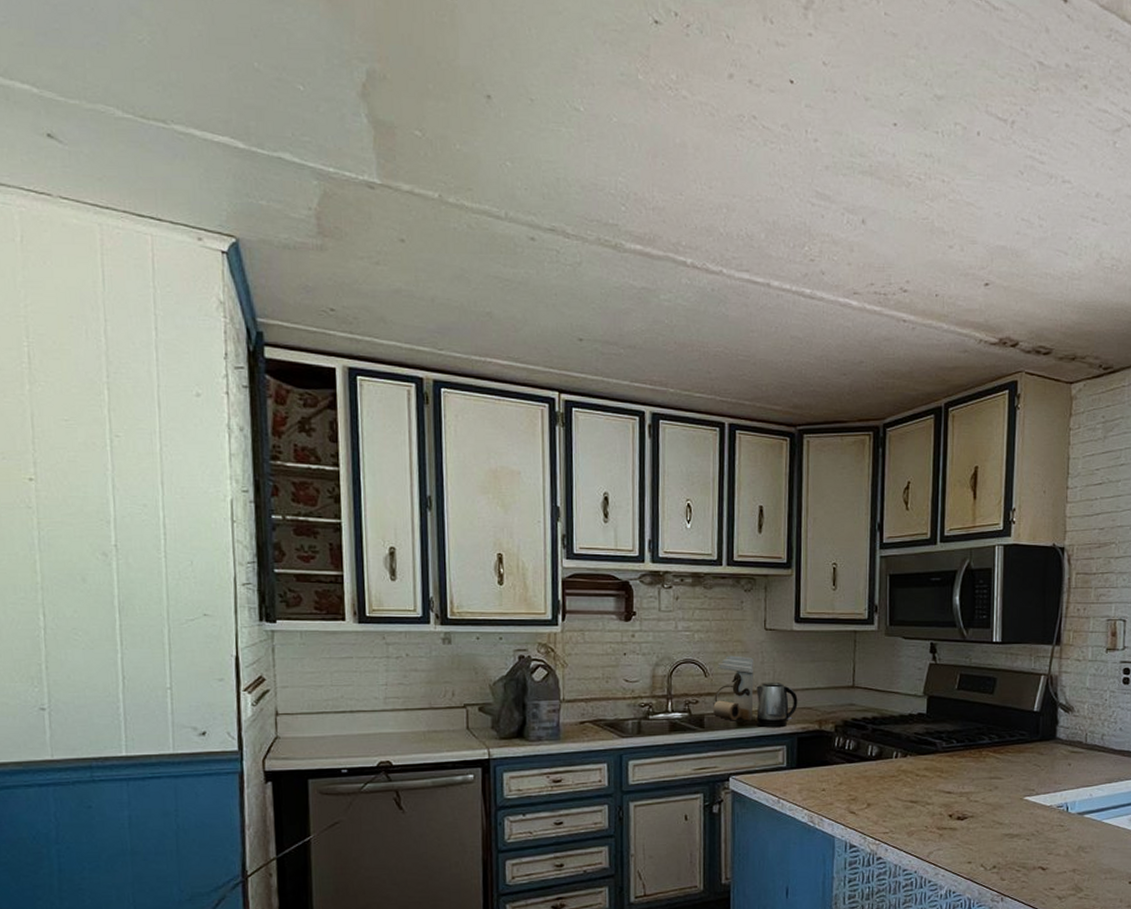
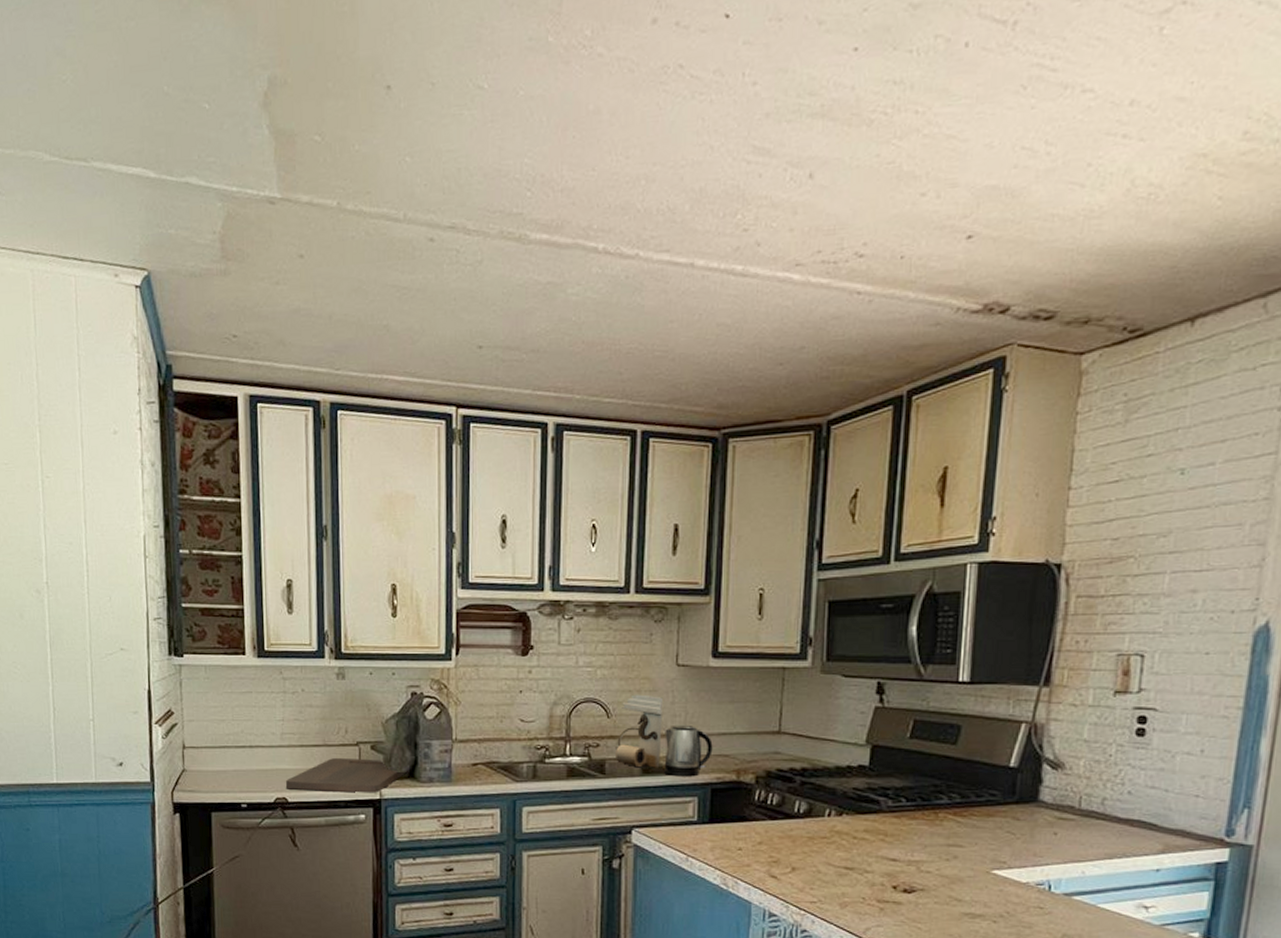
cutting board: none [389,720,517,754] -> present [285,758,408,793]

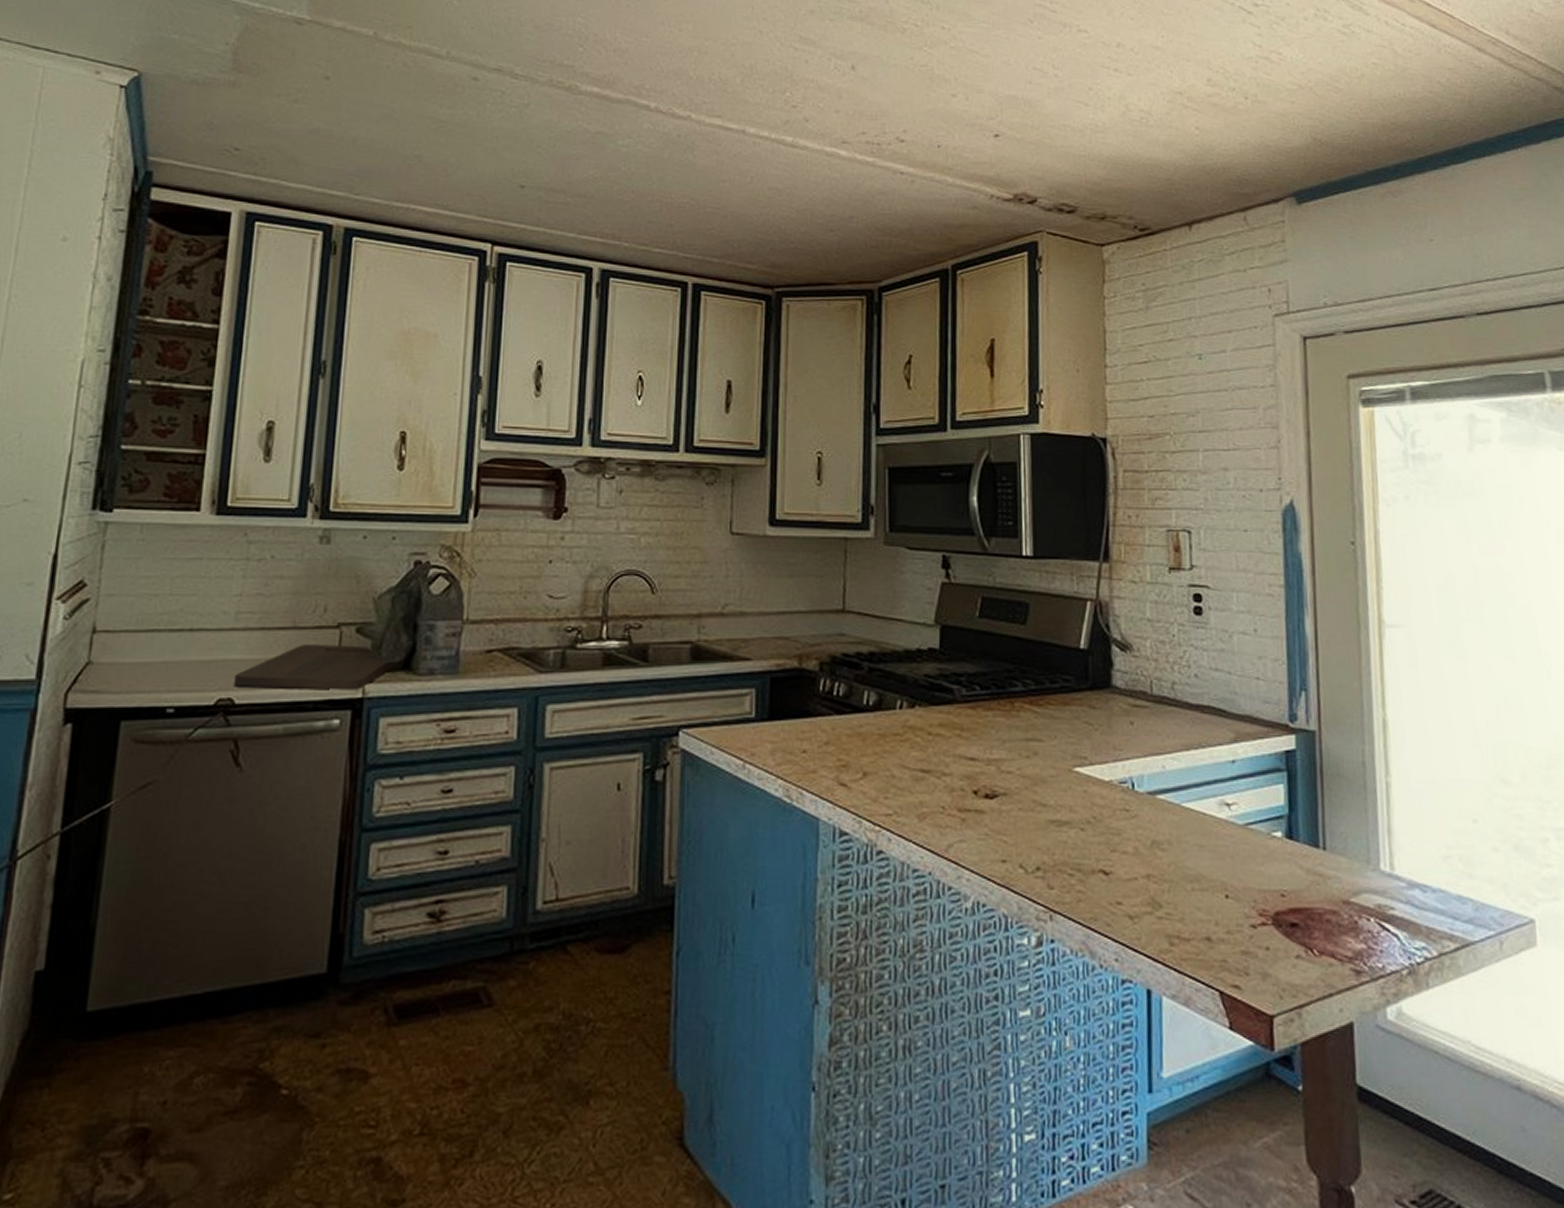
paper towel holder: present [616,694,662,768] -> none [661,566,715,654]
kettle: present [664,724,713,778] -> none [717,601,771,666]

